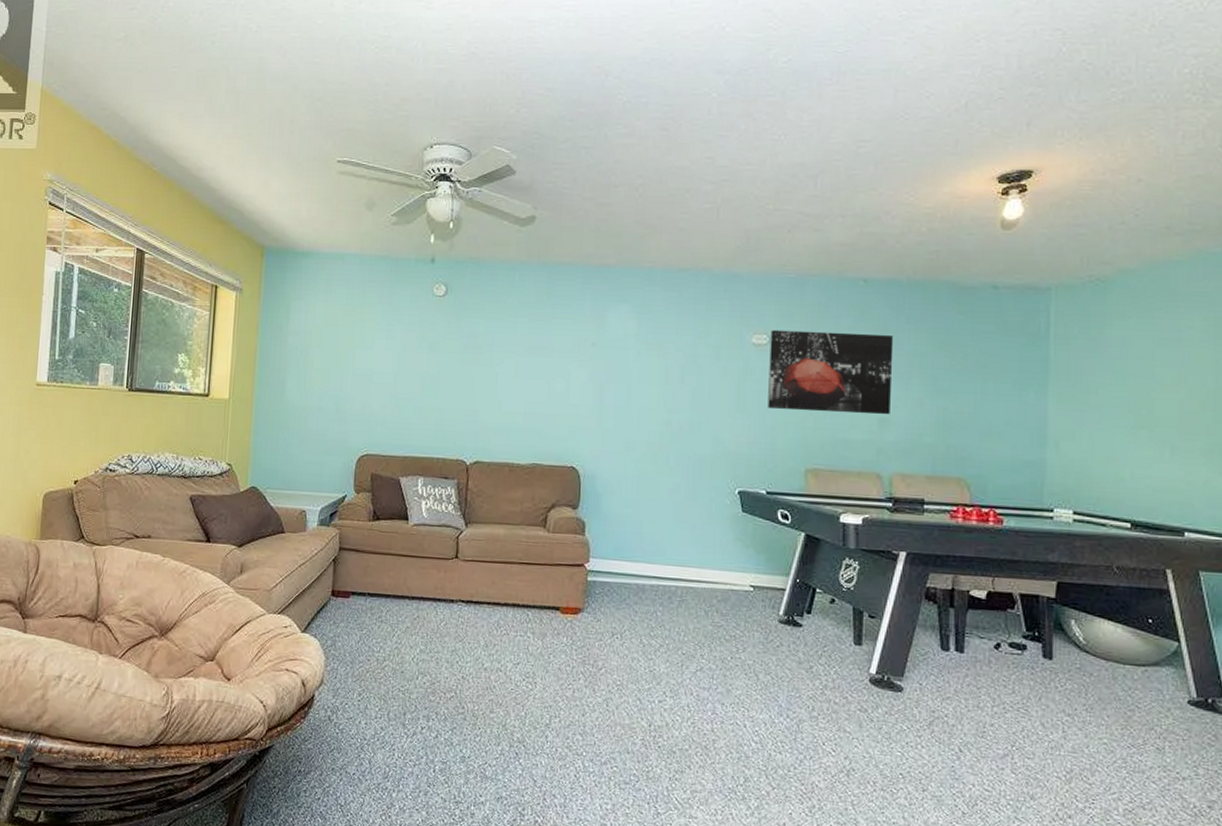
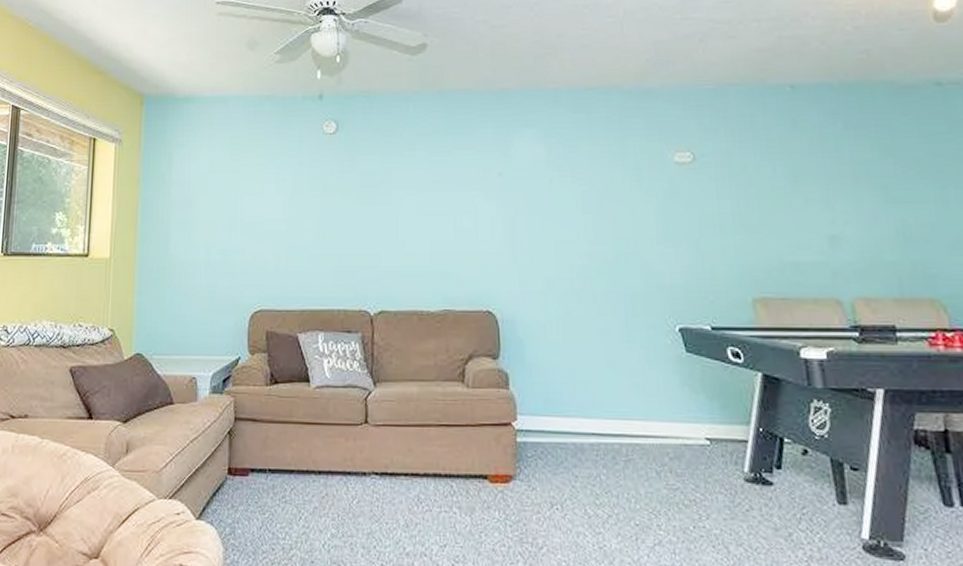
wall art: present [768,329,894,415] -> none [694,143,841,234]

